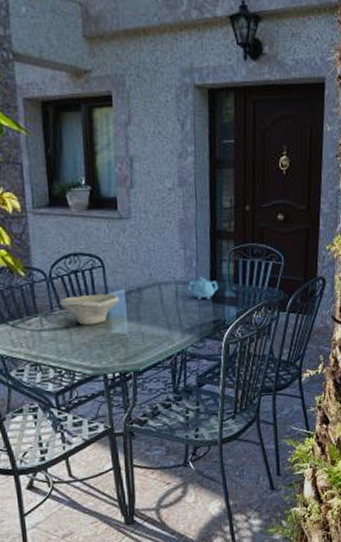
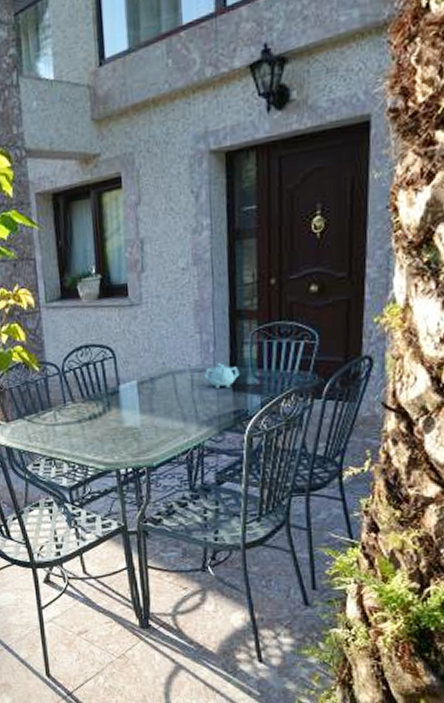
bowl: present [60,293,120,325] -> none [72,384,132,419]

